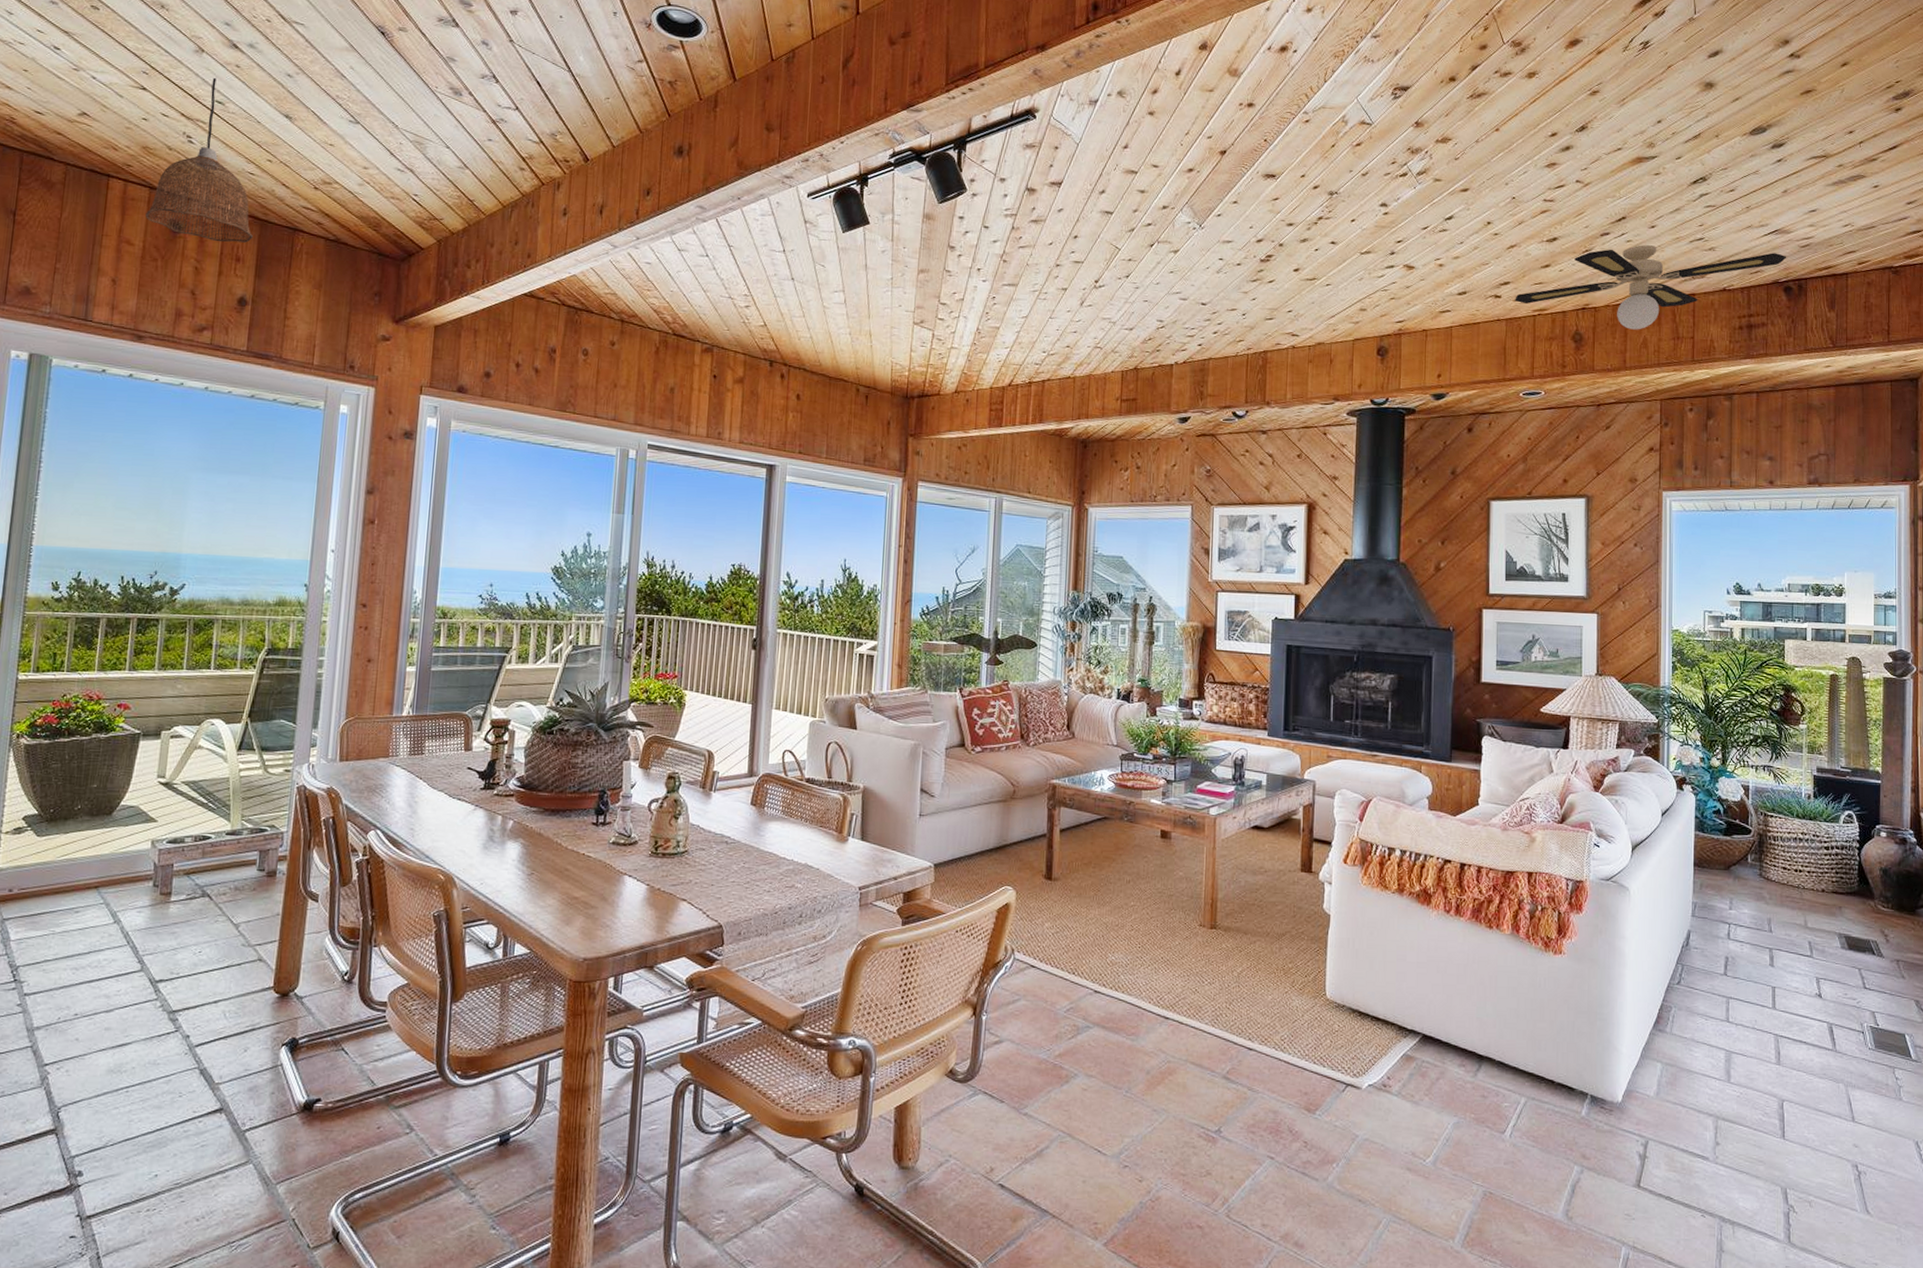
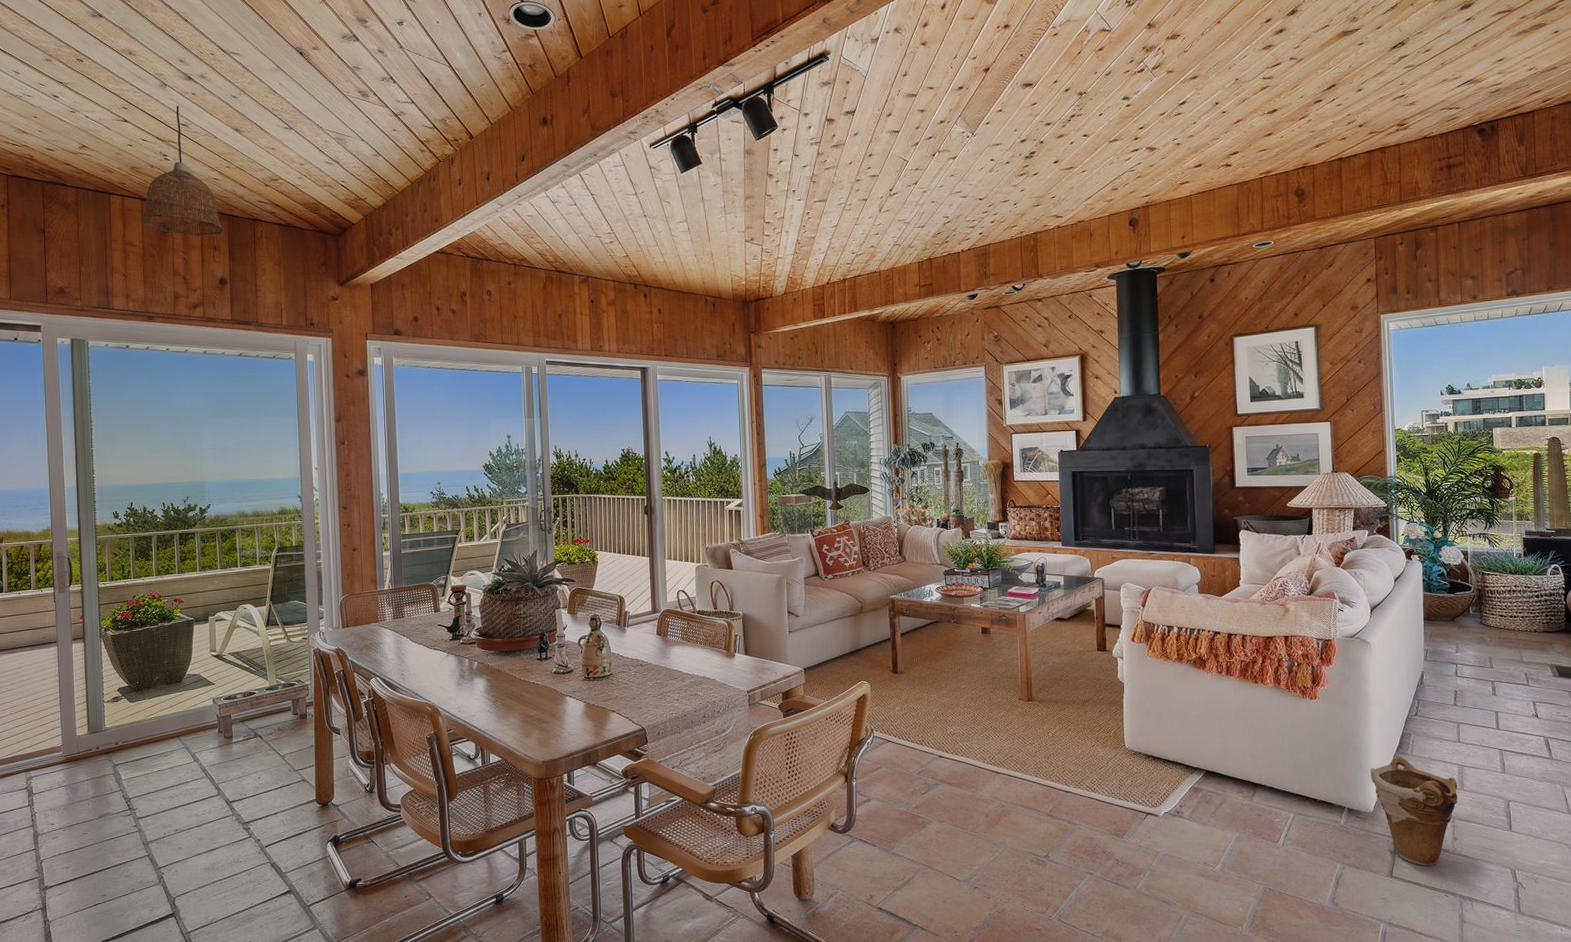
ceiling fan: present [1515,245,1787,330] -> none [1243,100,1479,181]
vase: none [1620,1034,1723,1177] -> present [1370,757,1458,866]

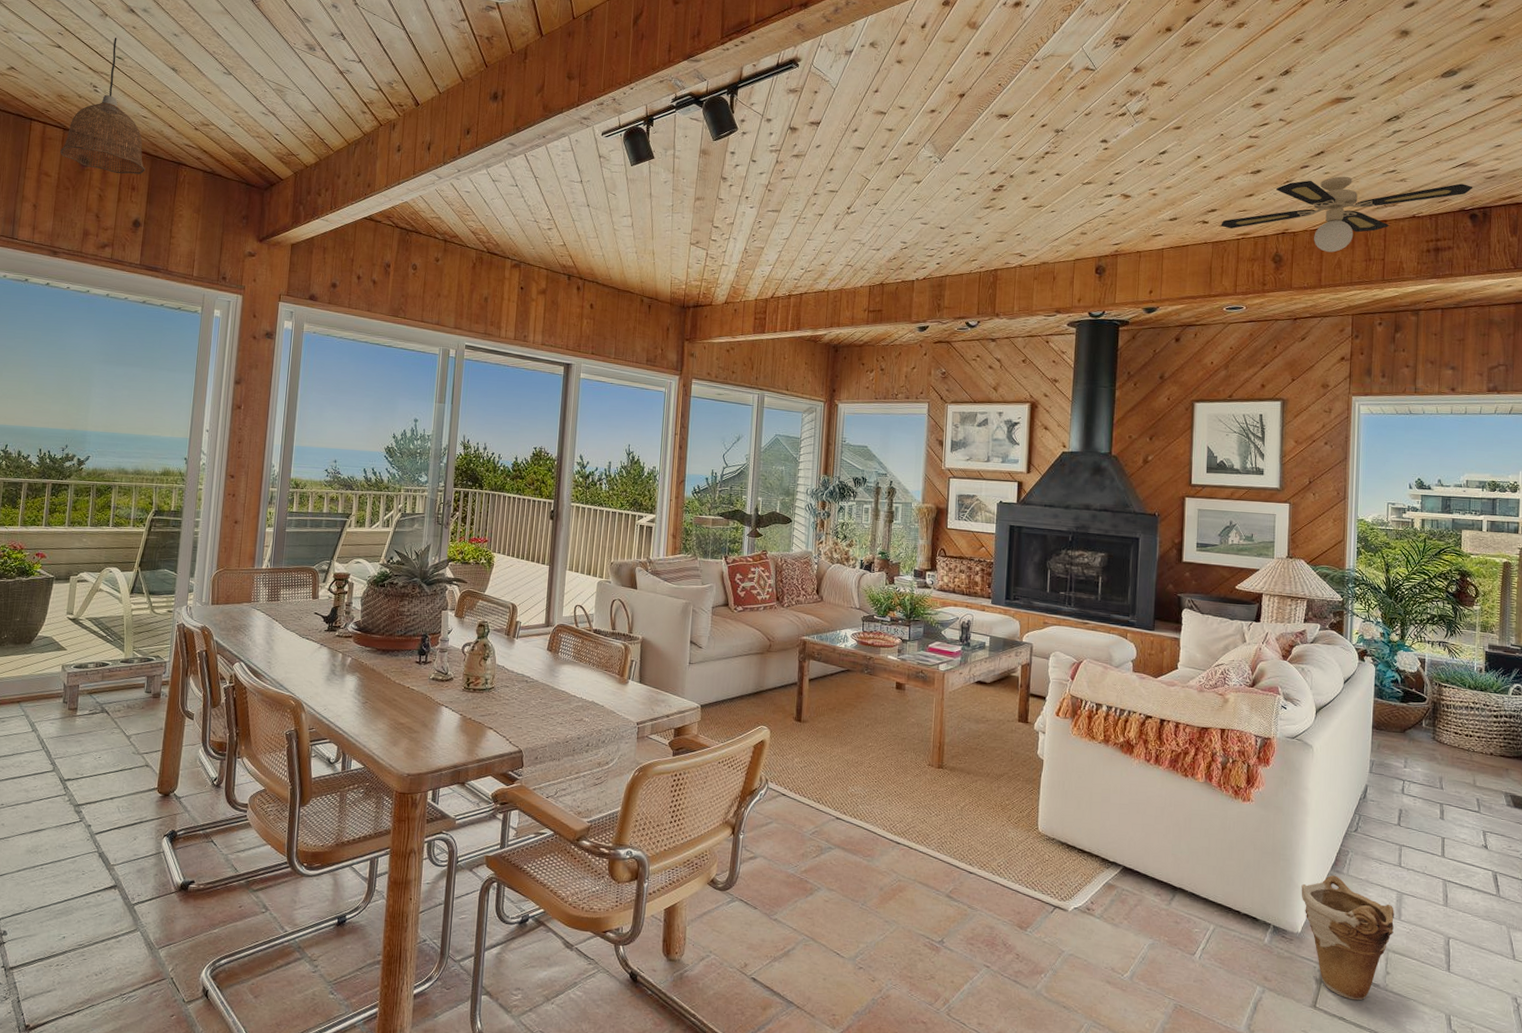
ceiling fan: none [1243,100,1479,181] -> present [1221,176,1473,253]

